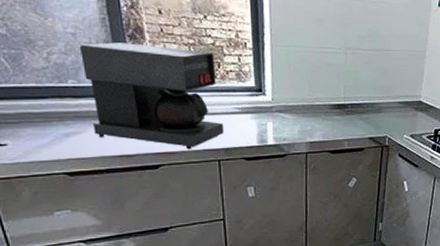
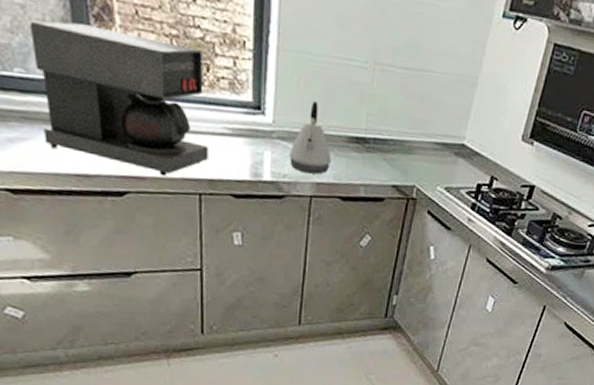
kettle: none [286,81,320,136] -> present [288,101,331,175]

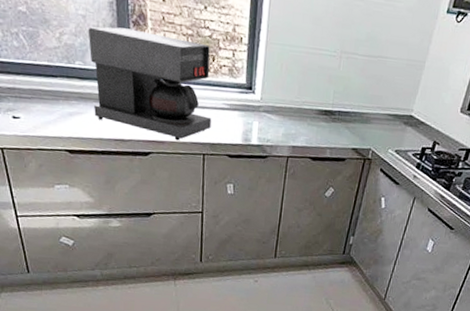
kettle: present [288,101,331,175] -> none [272,82,305,140]

